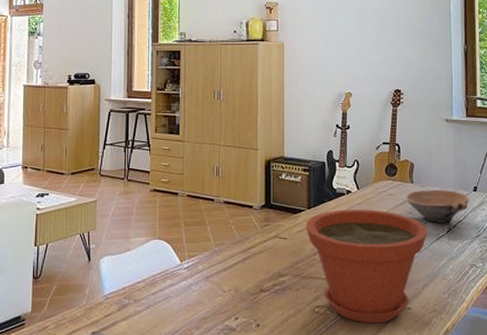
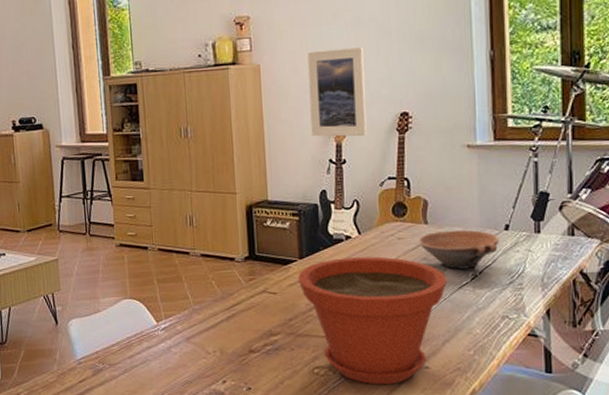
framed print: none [323,34,367,107] -> present [307,47,367,137]

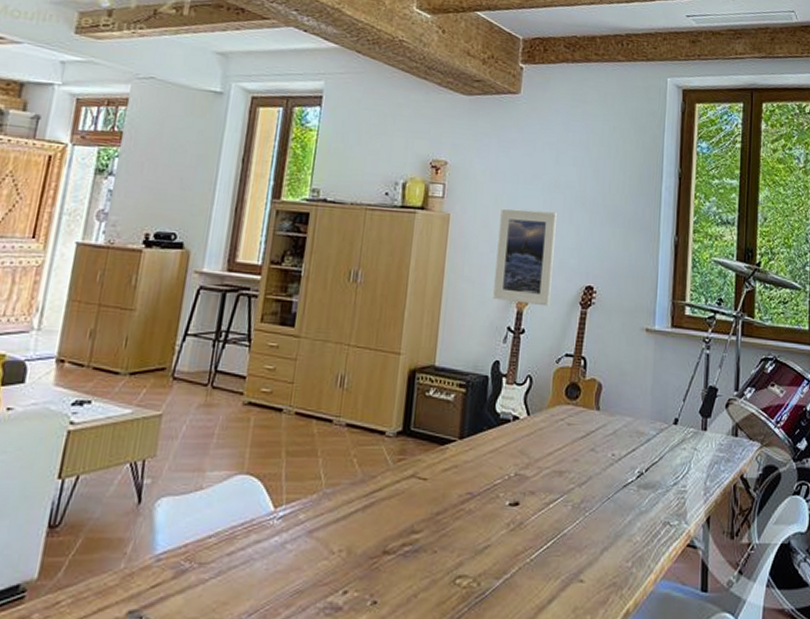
plant pot: present [297,256,447,385] -> none [453,441,613,602]
bowl: present [419,229,500,270] -> none [588,419,668,465]

